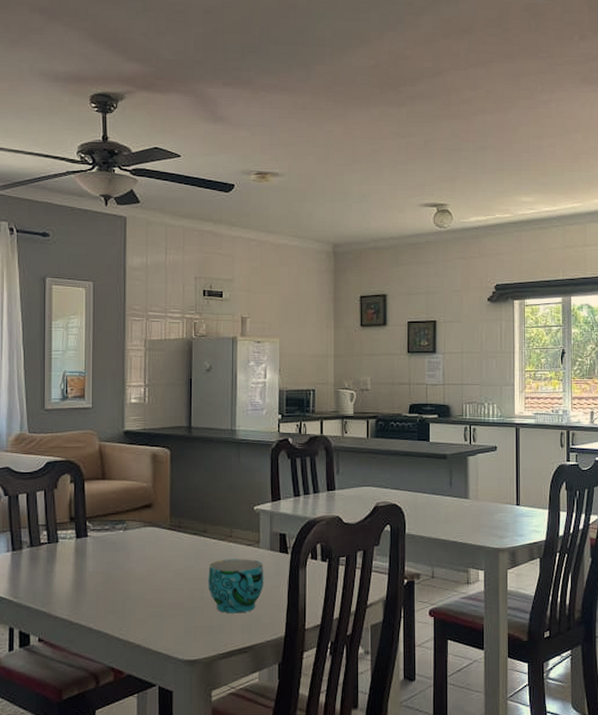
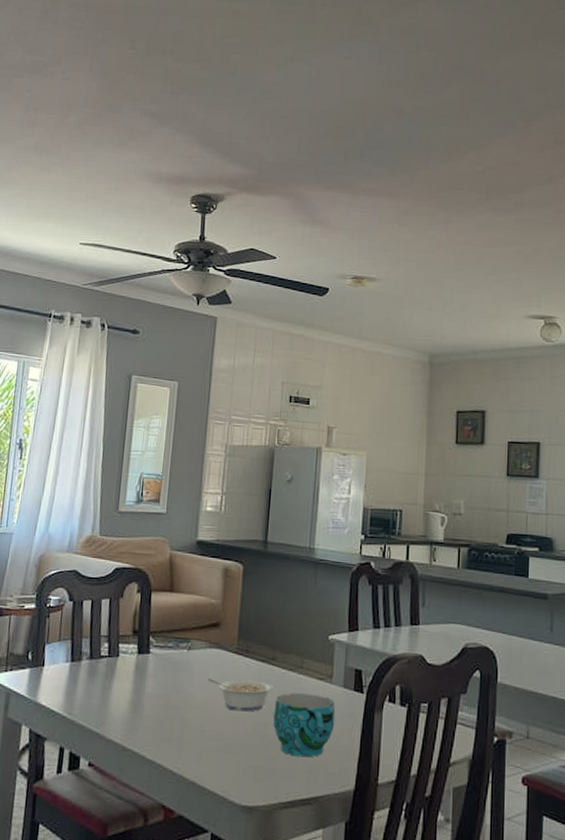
legume: none [145,552,206,580] -> present [208,678,273,712]

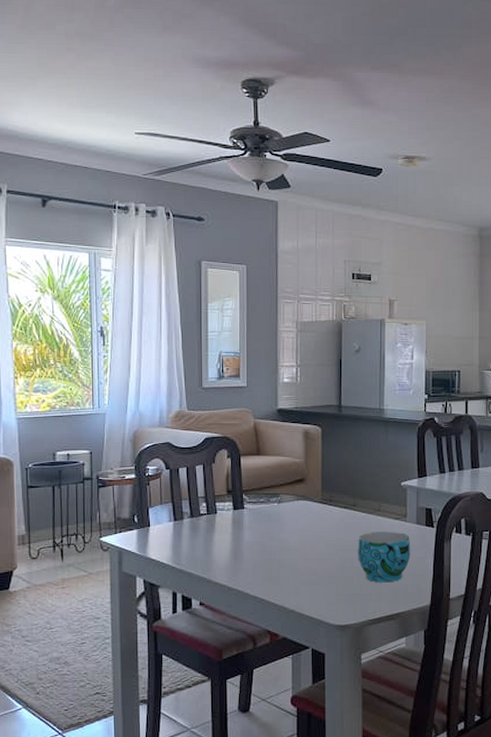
legume: present [208,678,273,712] -> none [299,524,356,550]

